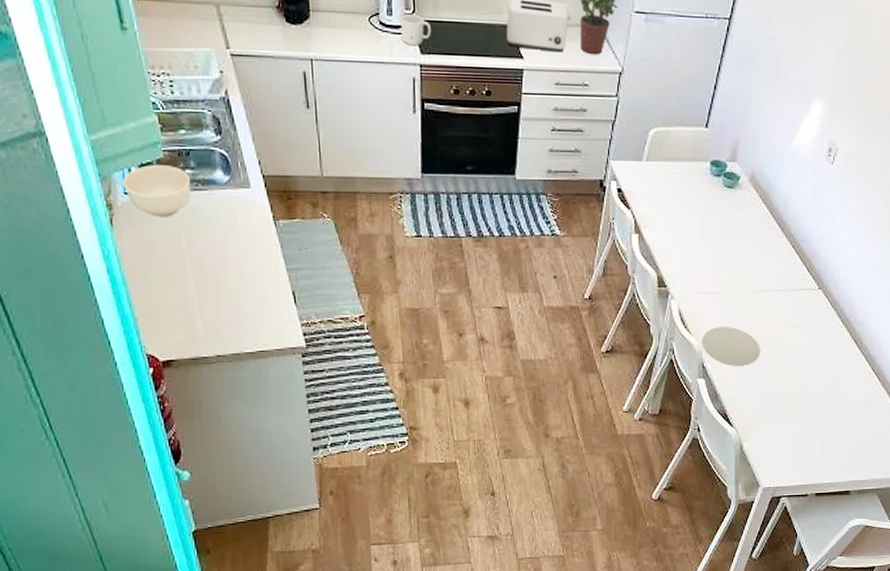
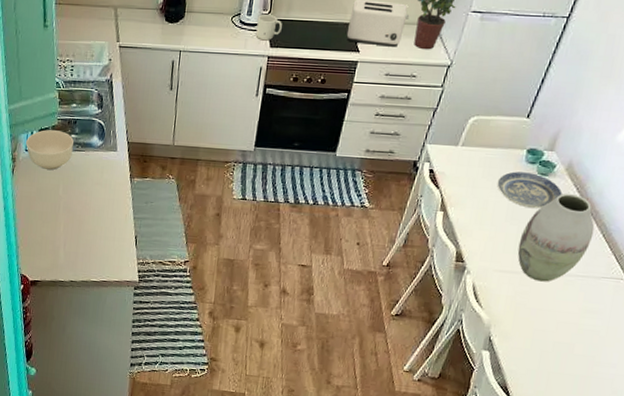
plate: none [687,186,750,224] -> present [497,171,562,209]
plate: present [701,327,760,366] -> none [492,304,553,344]
vase: none [716,205,784,300] -> present [517,193,595,282]

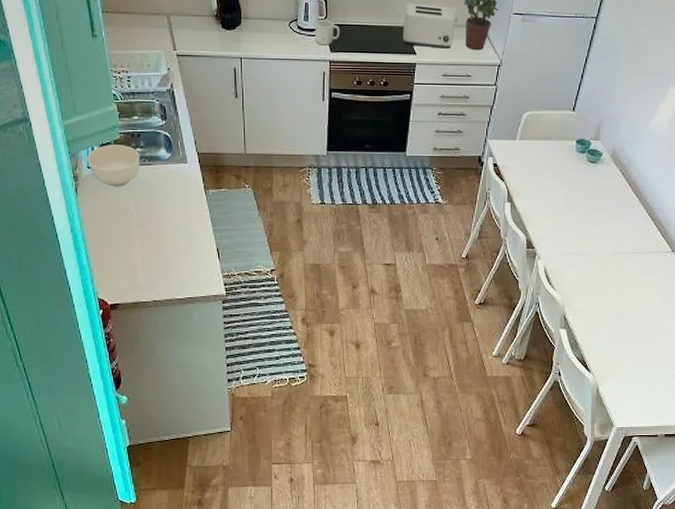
plate: present [497,171,562,209] -> none [554,161,611,194]
vase: present [517,193,595,282] -> none [579,178,641,261]

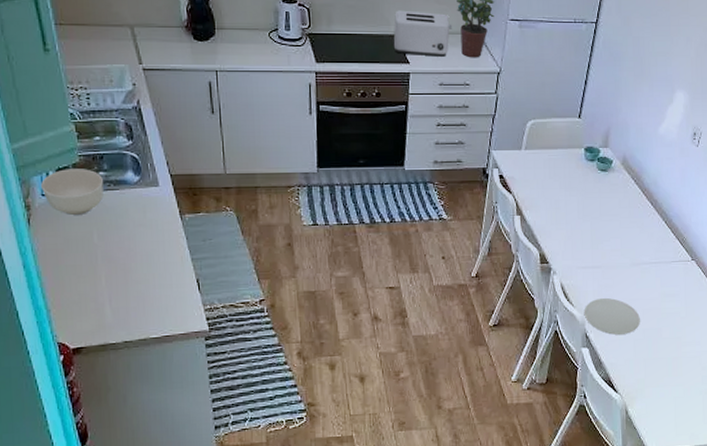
mug: present [315,19,339,46] -> none [297,28,325,56]
plate: none [564,284,617,318] -> present [584,298,640,335]

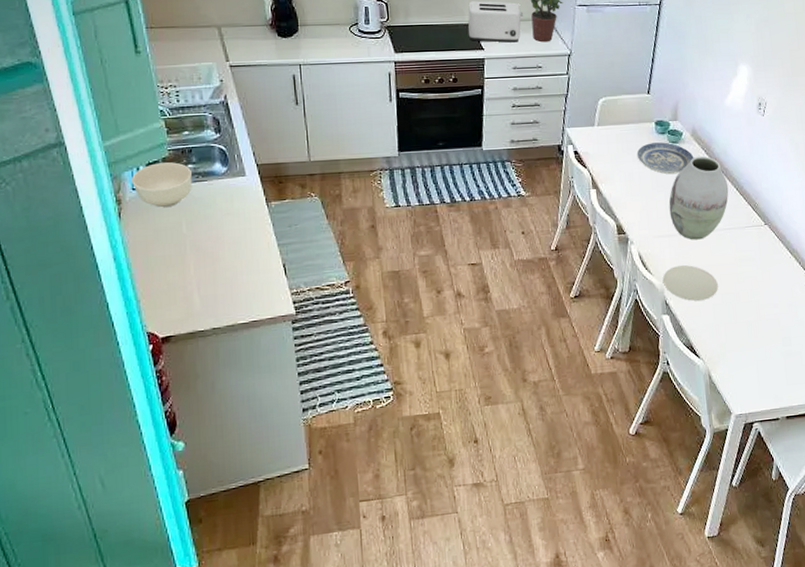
plate: none [564,170,623,204] -> present [636,142,694,175]
vase: none [594,186,657,273] -> present [669,156,729,240]

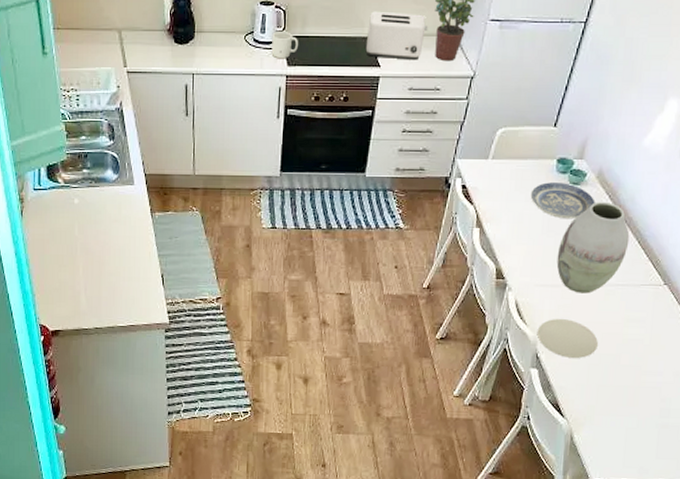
bowl: present [132,162,192,207] -> none [34,166,86,209]
mug: none [376,21,403,47] -> present [271,30,298,59]

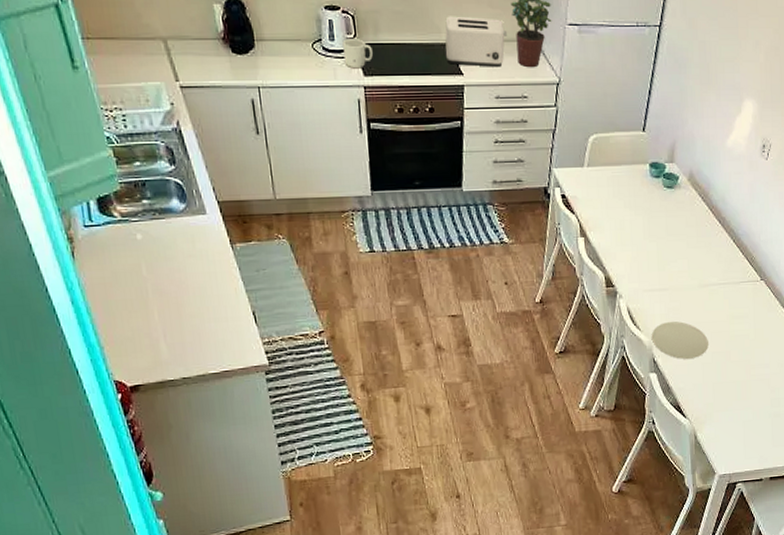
plate: present [530,182,595,219] -> none [628,187,690,223]
vase: present [557,201,630,294] -> none [661,203,725,295]

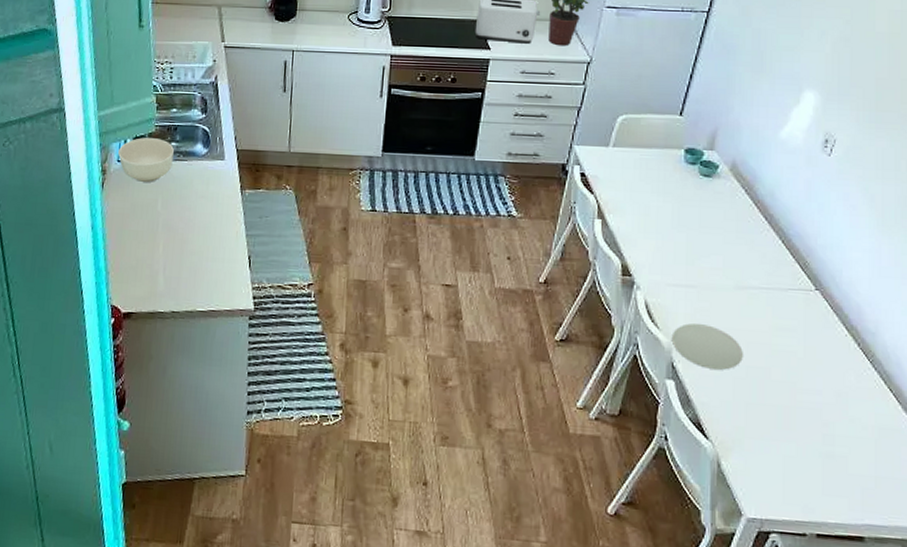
bowl: none [82,197,149,247] -> present [118,138,174,182]
mug: present [342,37,373,69] -> none [376,11,404,39]

